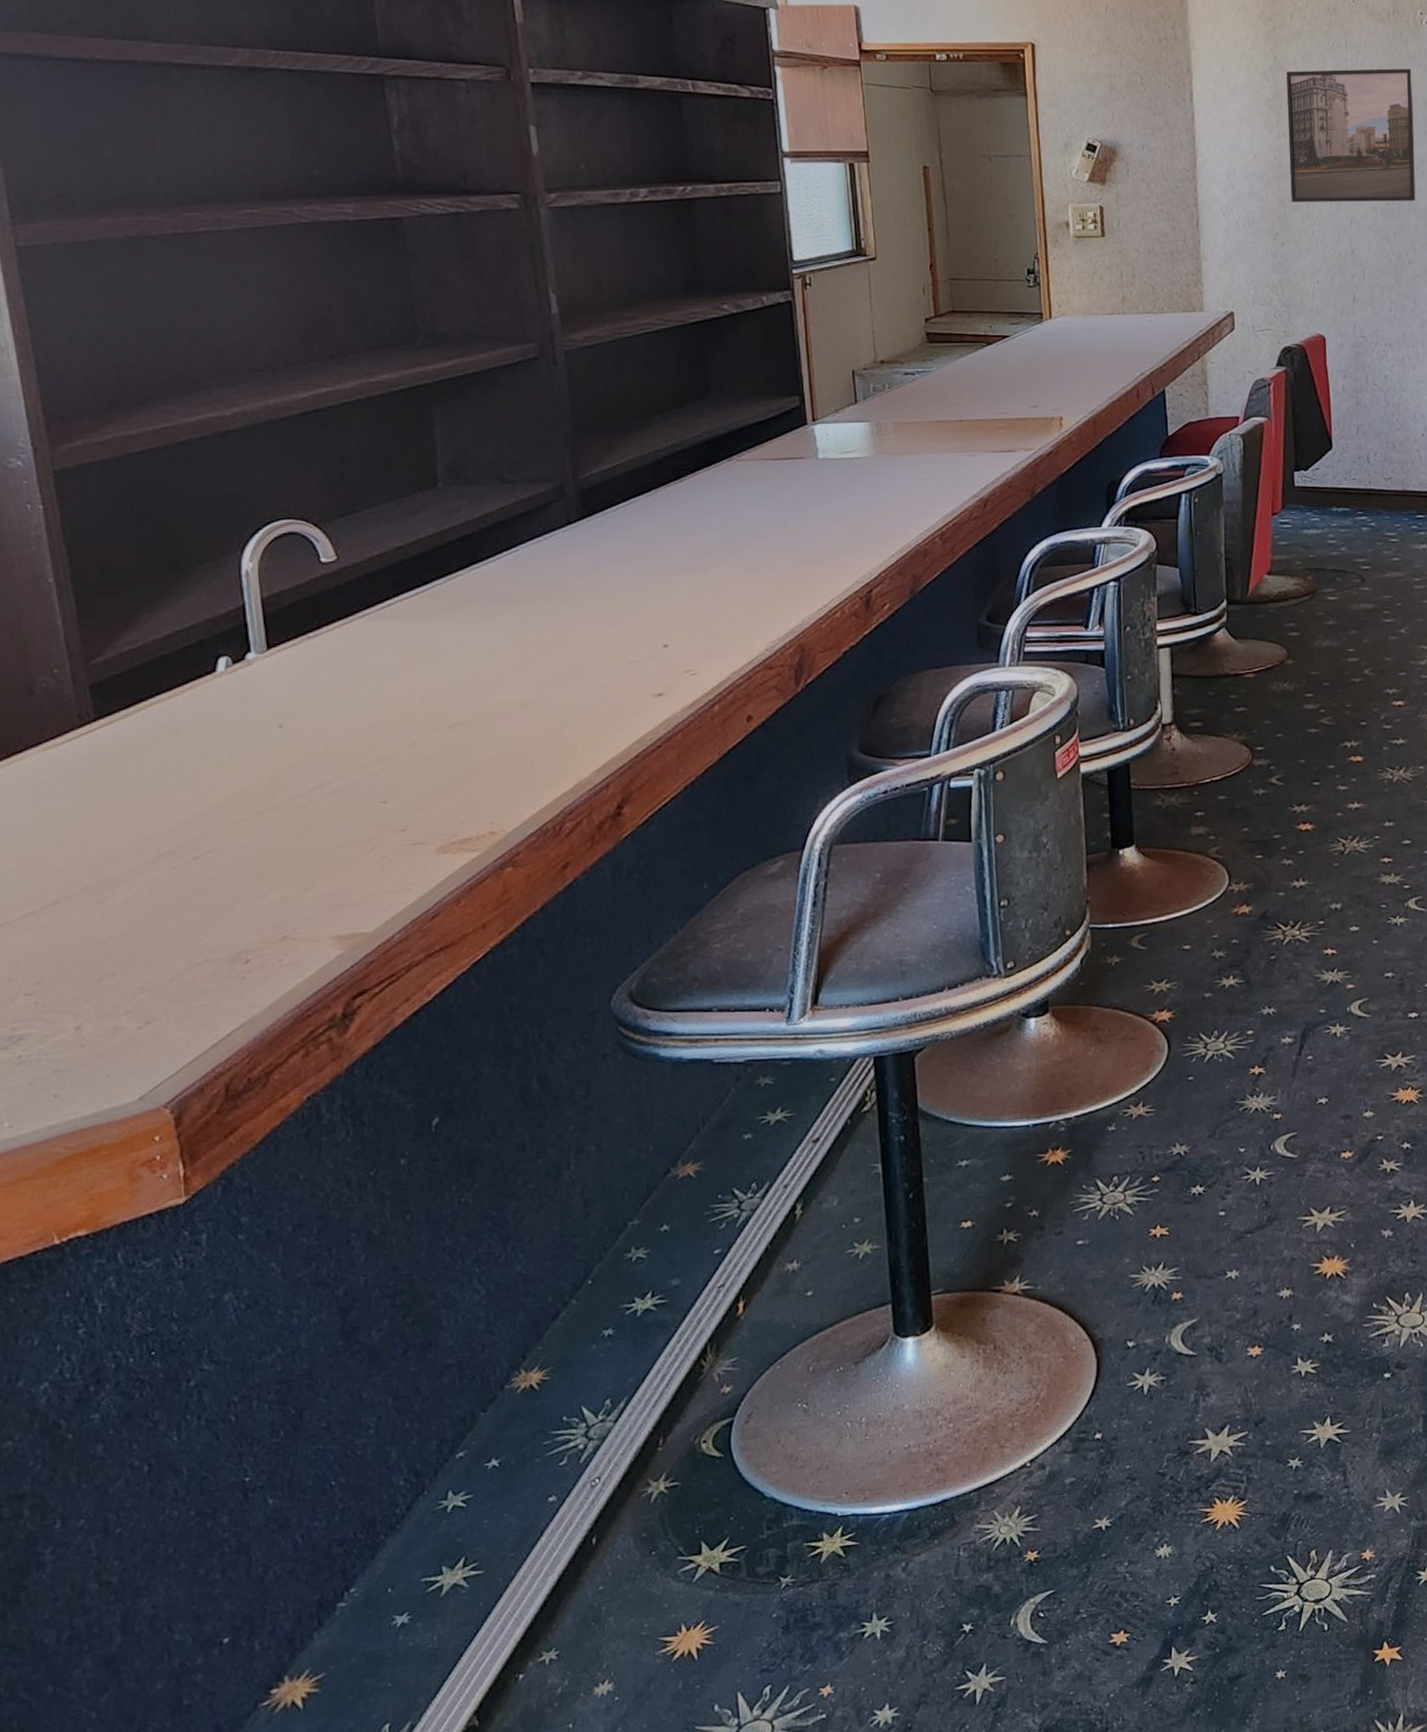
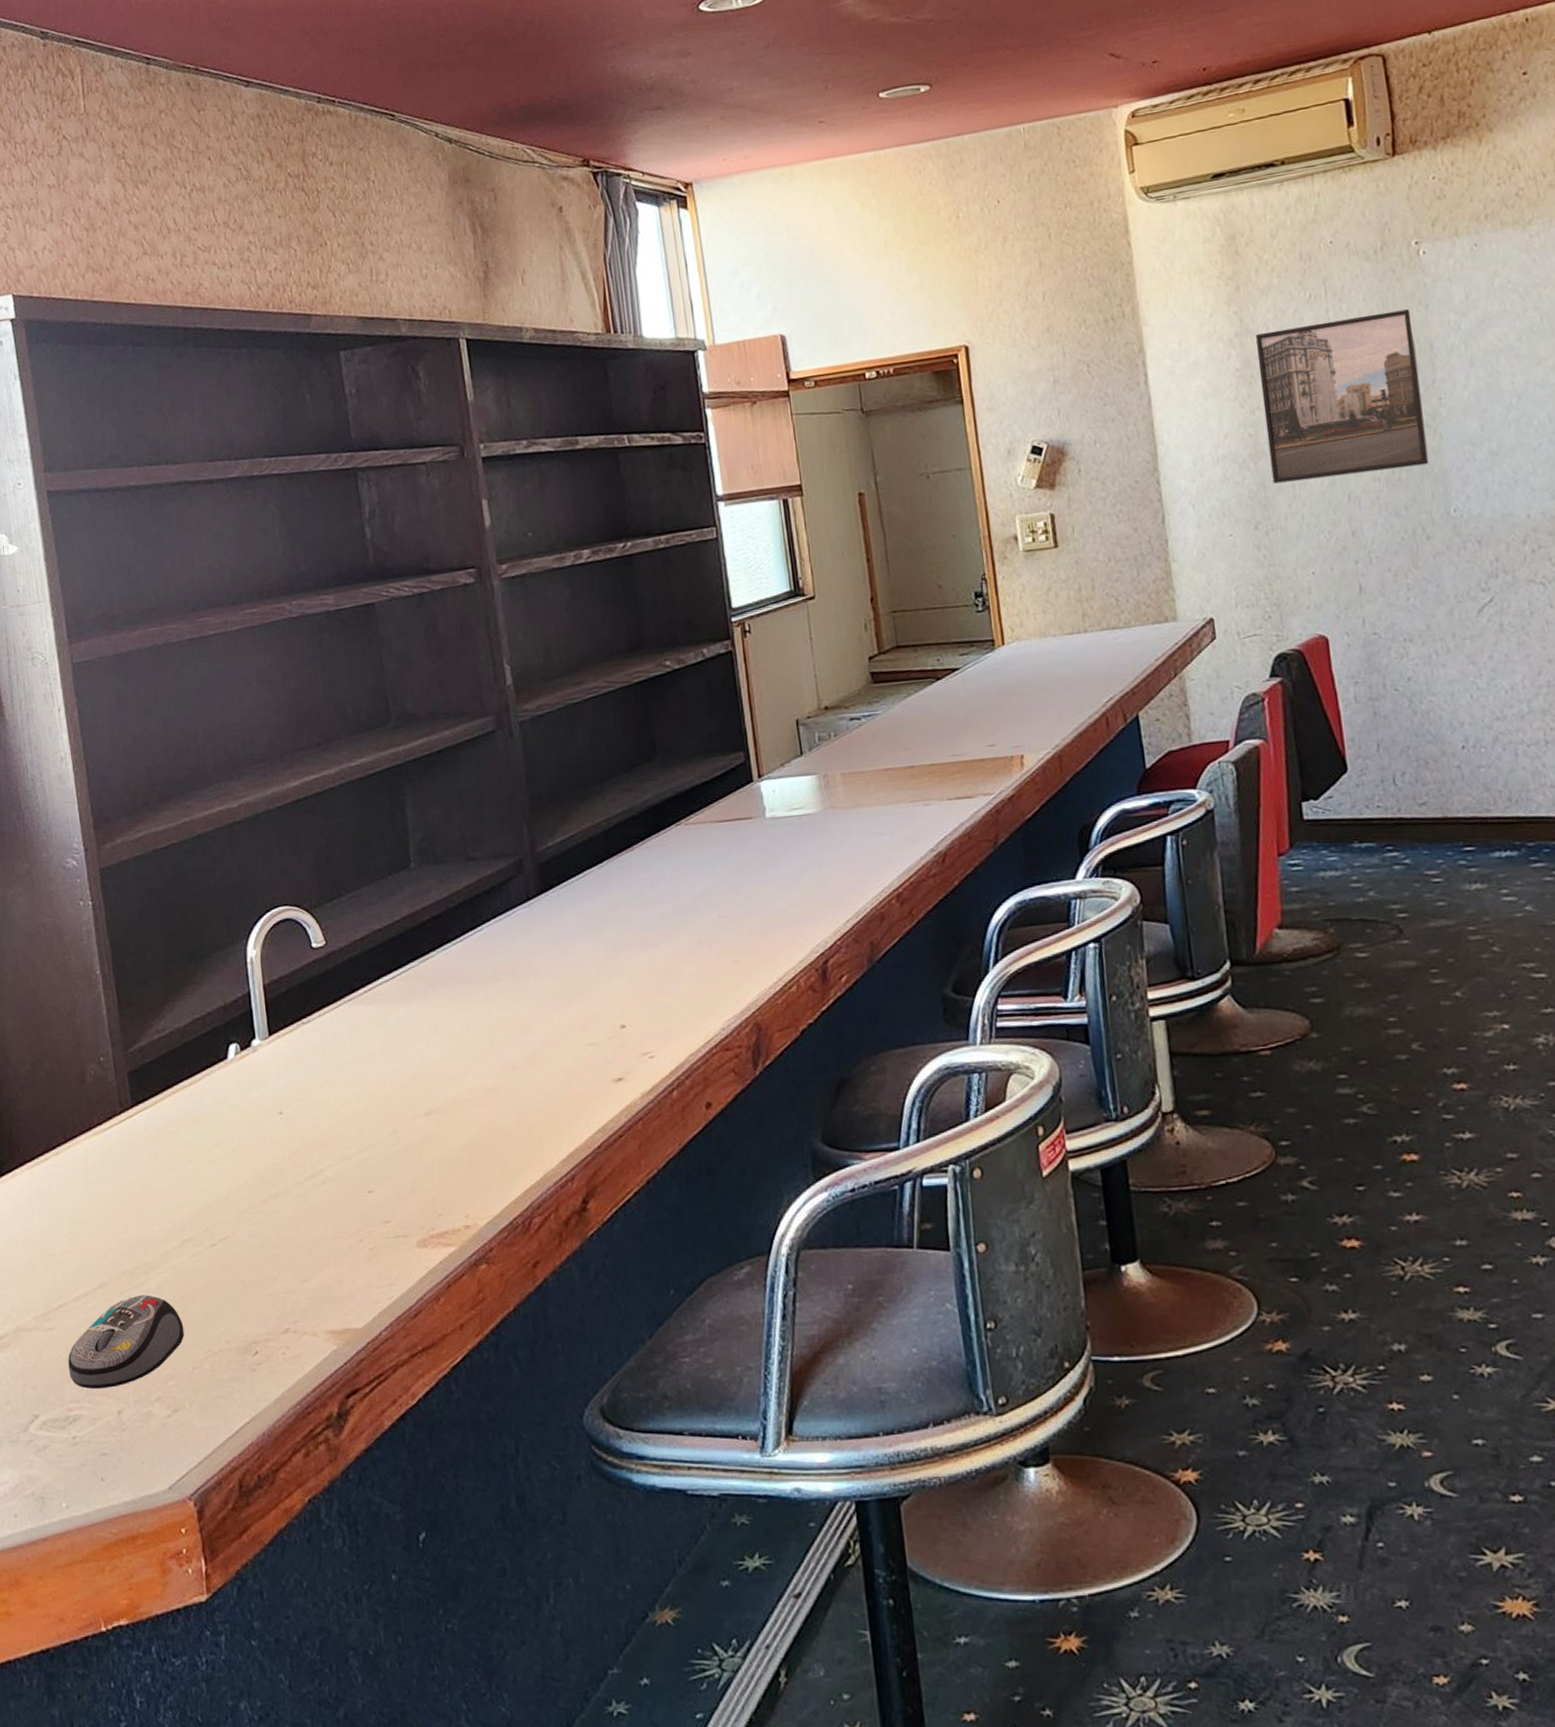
computer mouse: none [11,909,160,1007] -> present [68,1294,185,1389]

